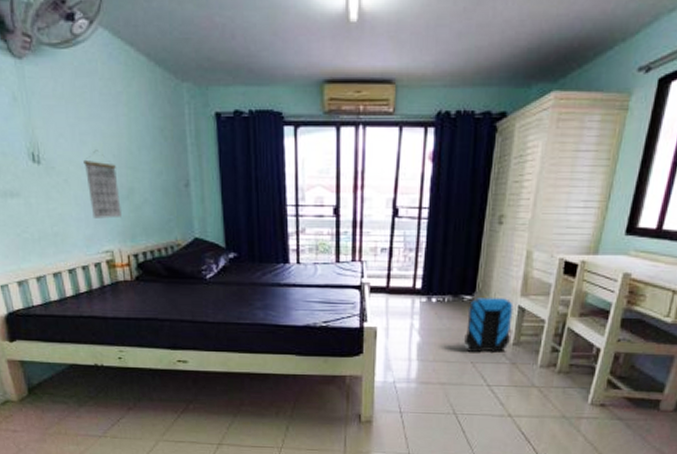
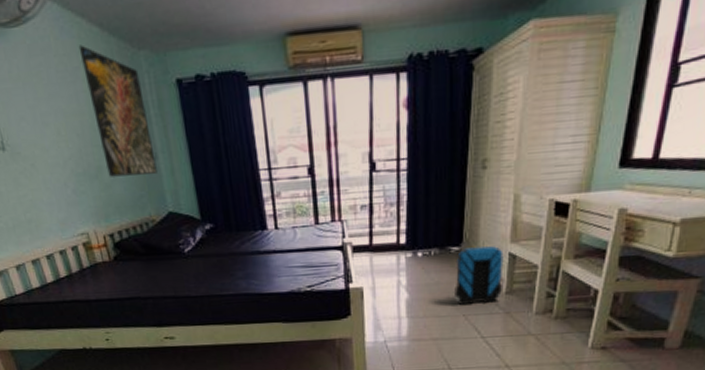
calendar: present [83,150,122,219] -> none [48,130,93,201]
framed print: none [124,71,188,201] -> present [78,45,157,177]

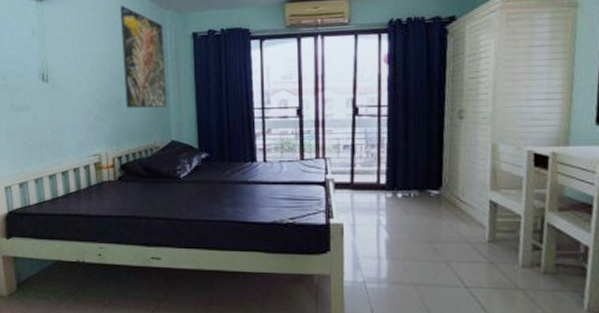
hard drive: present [454,246,504,306] -> none [435,192,485,251]

